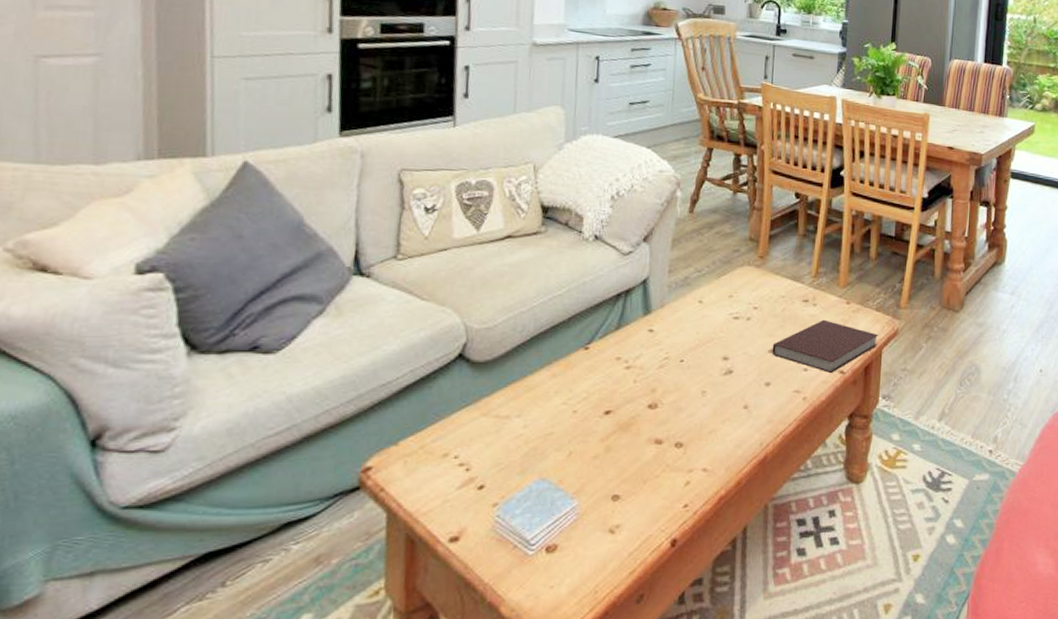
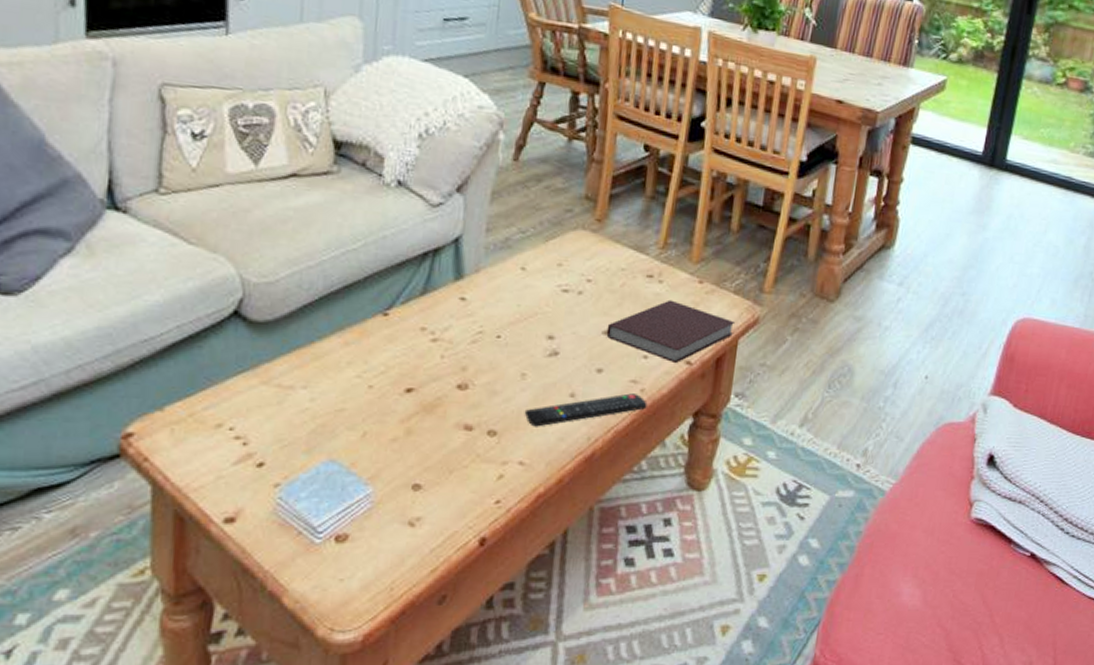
remote control: none [705,402,809,437] -> present [524,393,648,427]

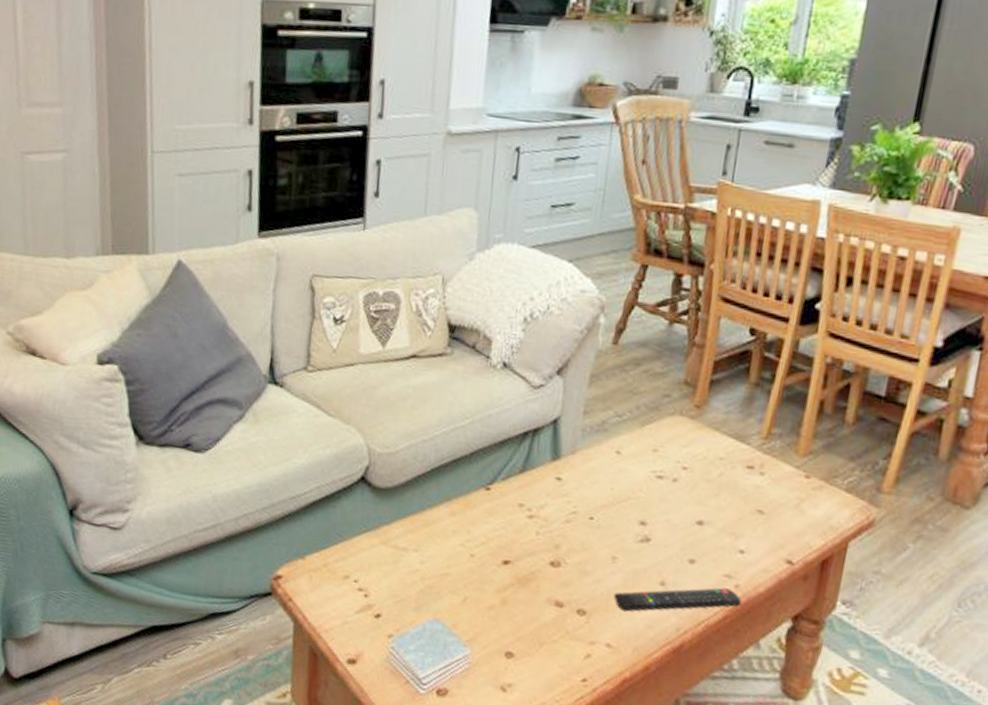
notebook: present [606,299,736,364] -> none [700,493,846,562]

